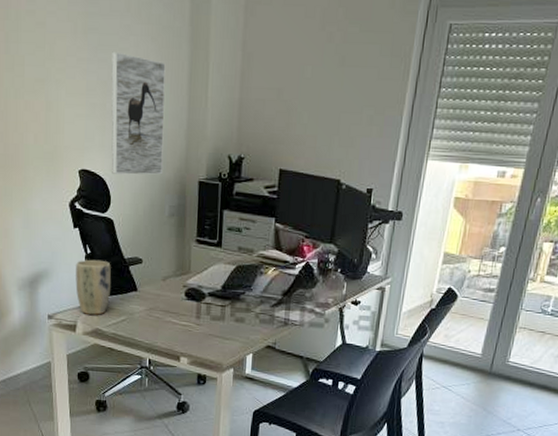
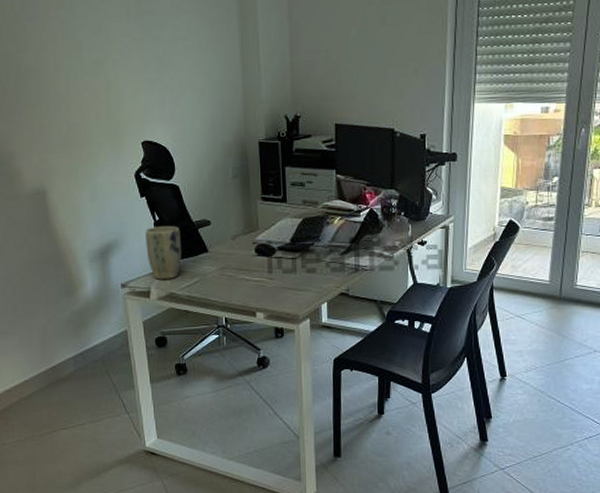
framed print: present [111,51,166,175] -> none [165,29,223,143]

